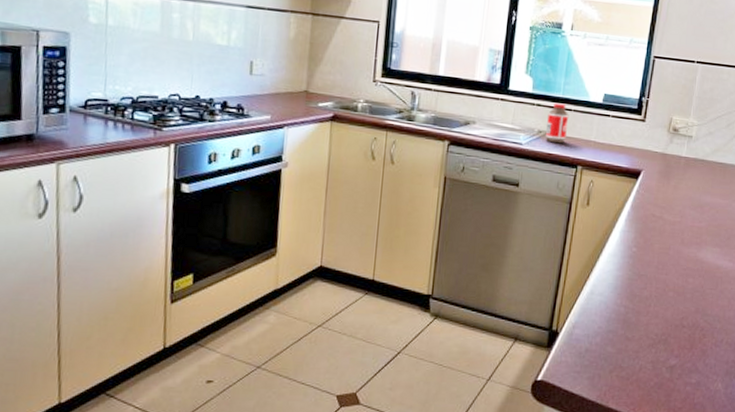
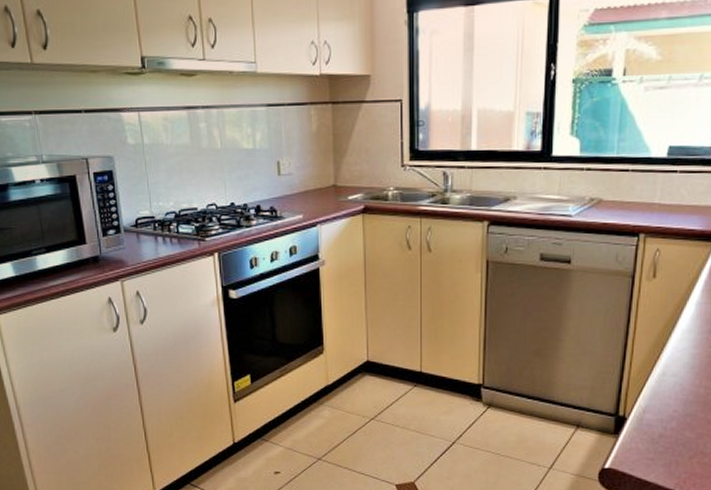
bottle: present [545,103,569,144] -> none [598,164,626,211]

